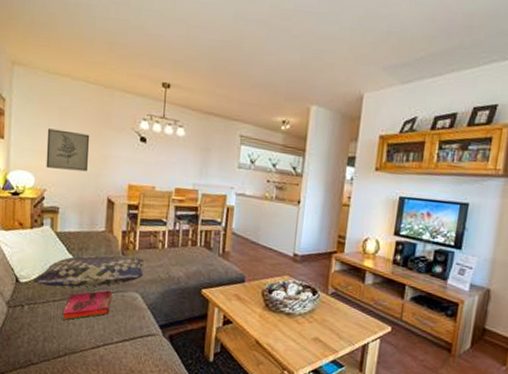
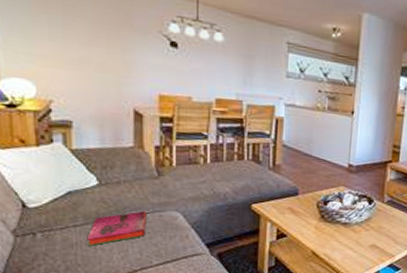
cushion: present [33,254,144,288] -> none [46,172,184,211]
wall art: present [46,128,90,172] -> none [48,28,107,80]

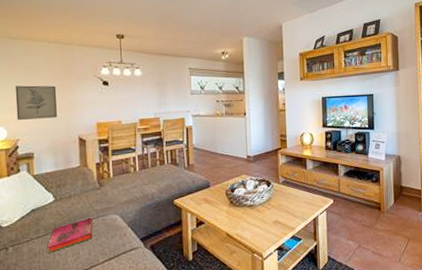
wall art: none [48,28,107,80] -> present [15,85,57,120]

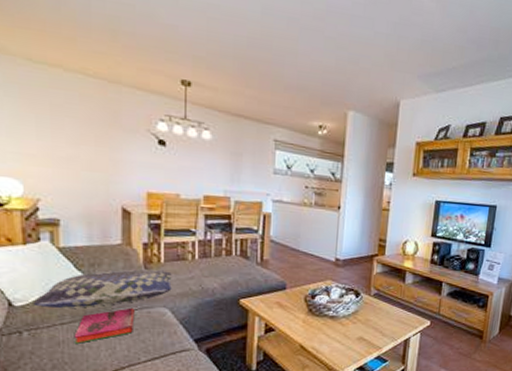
wall art: present [15,85,57,120] -> none [35,128,95,179]
cushion: none [15,183,120,225] -> present [33,268,172,309]

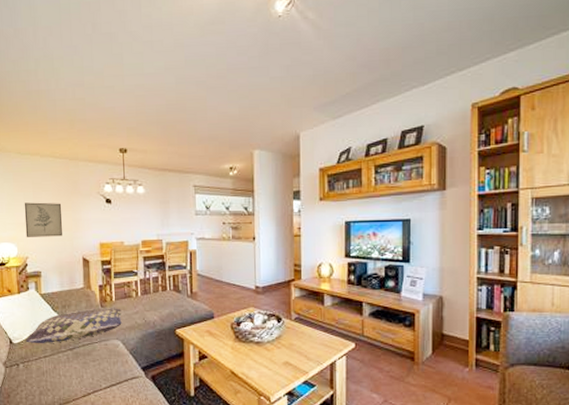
wall art: none [35,128,95,179] -> present [24,202,62,237]
hardback book: present [74,307,135,344] -> none [53,341,96,373]

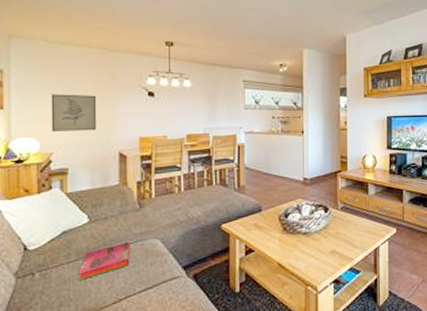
cushion: present [25,307,122,344] -> none [44,204,162,249]
hardback book: none [53,341,96,373] -> present [78,241,130,280]

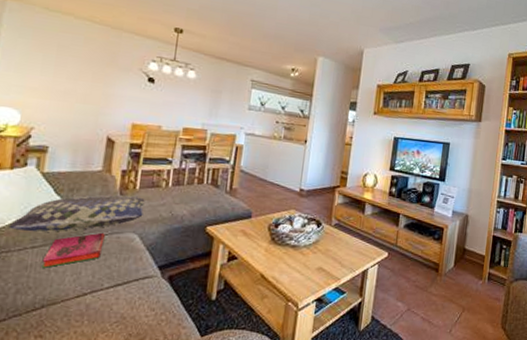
cushion: none [44,204,162,249] -> present [8,194,145,232]
wall art: present [51,94,97,132] -> none [36,65,92,110]

